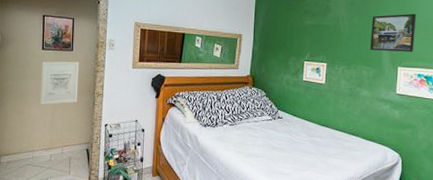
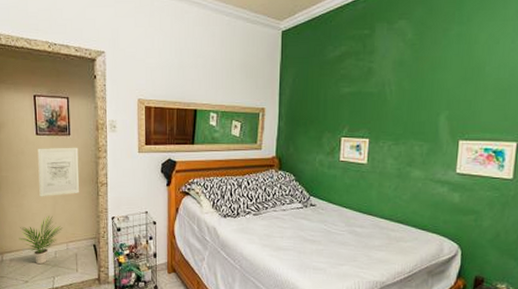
potted plant: none [17,122,60,167] -> present [19,215,63,265]
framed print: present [369,13,417,52] -> none [423,72,485,121]

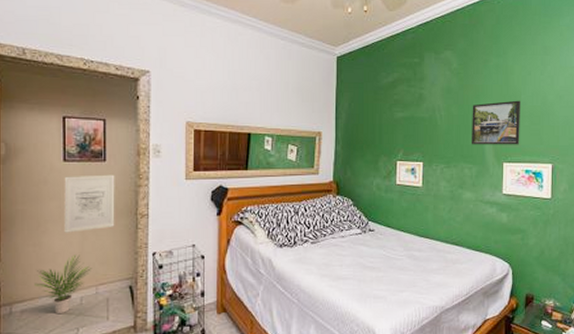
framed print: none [423,72,485,121] -> present [471,100,521,145]

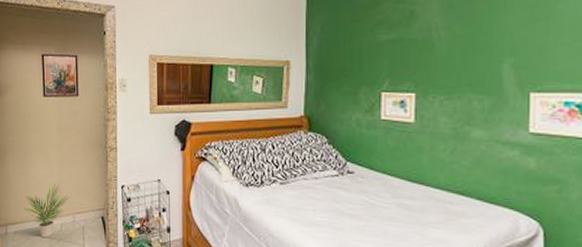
wall art: present [64,174,115,233] -> none [44,109,88,163]
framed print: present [471,100,521,145] -> none [481,10,558,71]

